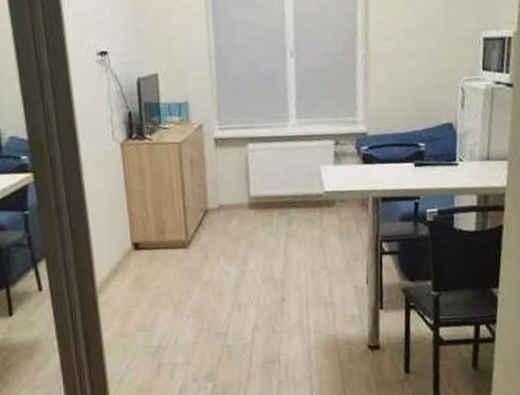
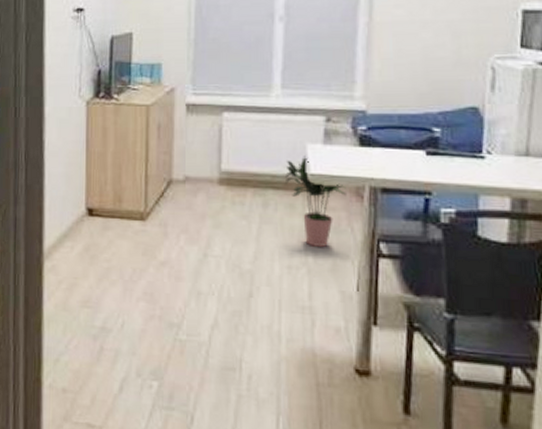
potted plant: none [304,176,355,253] -> present [284,156,346,247]

